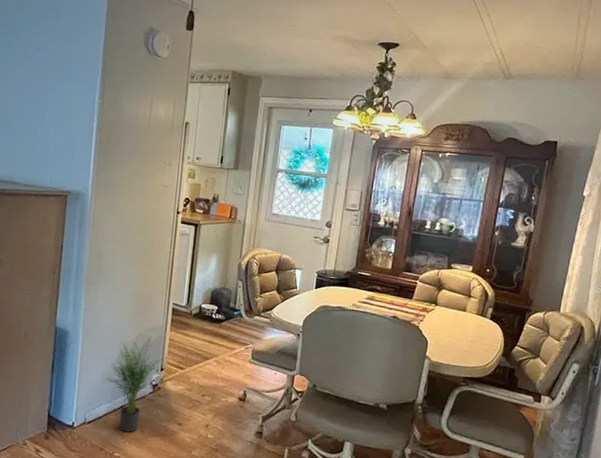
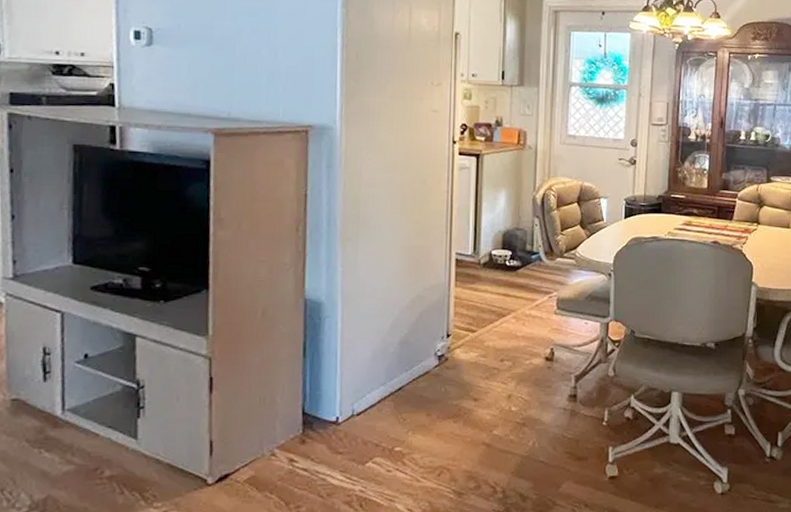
potted plant: present [105,336,165,432] -> none [376,296,450,419]

